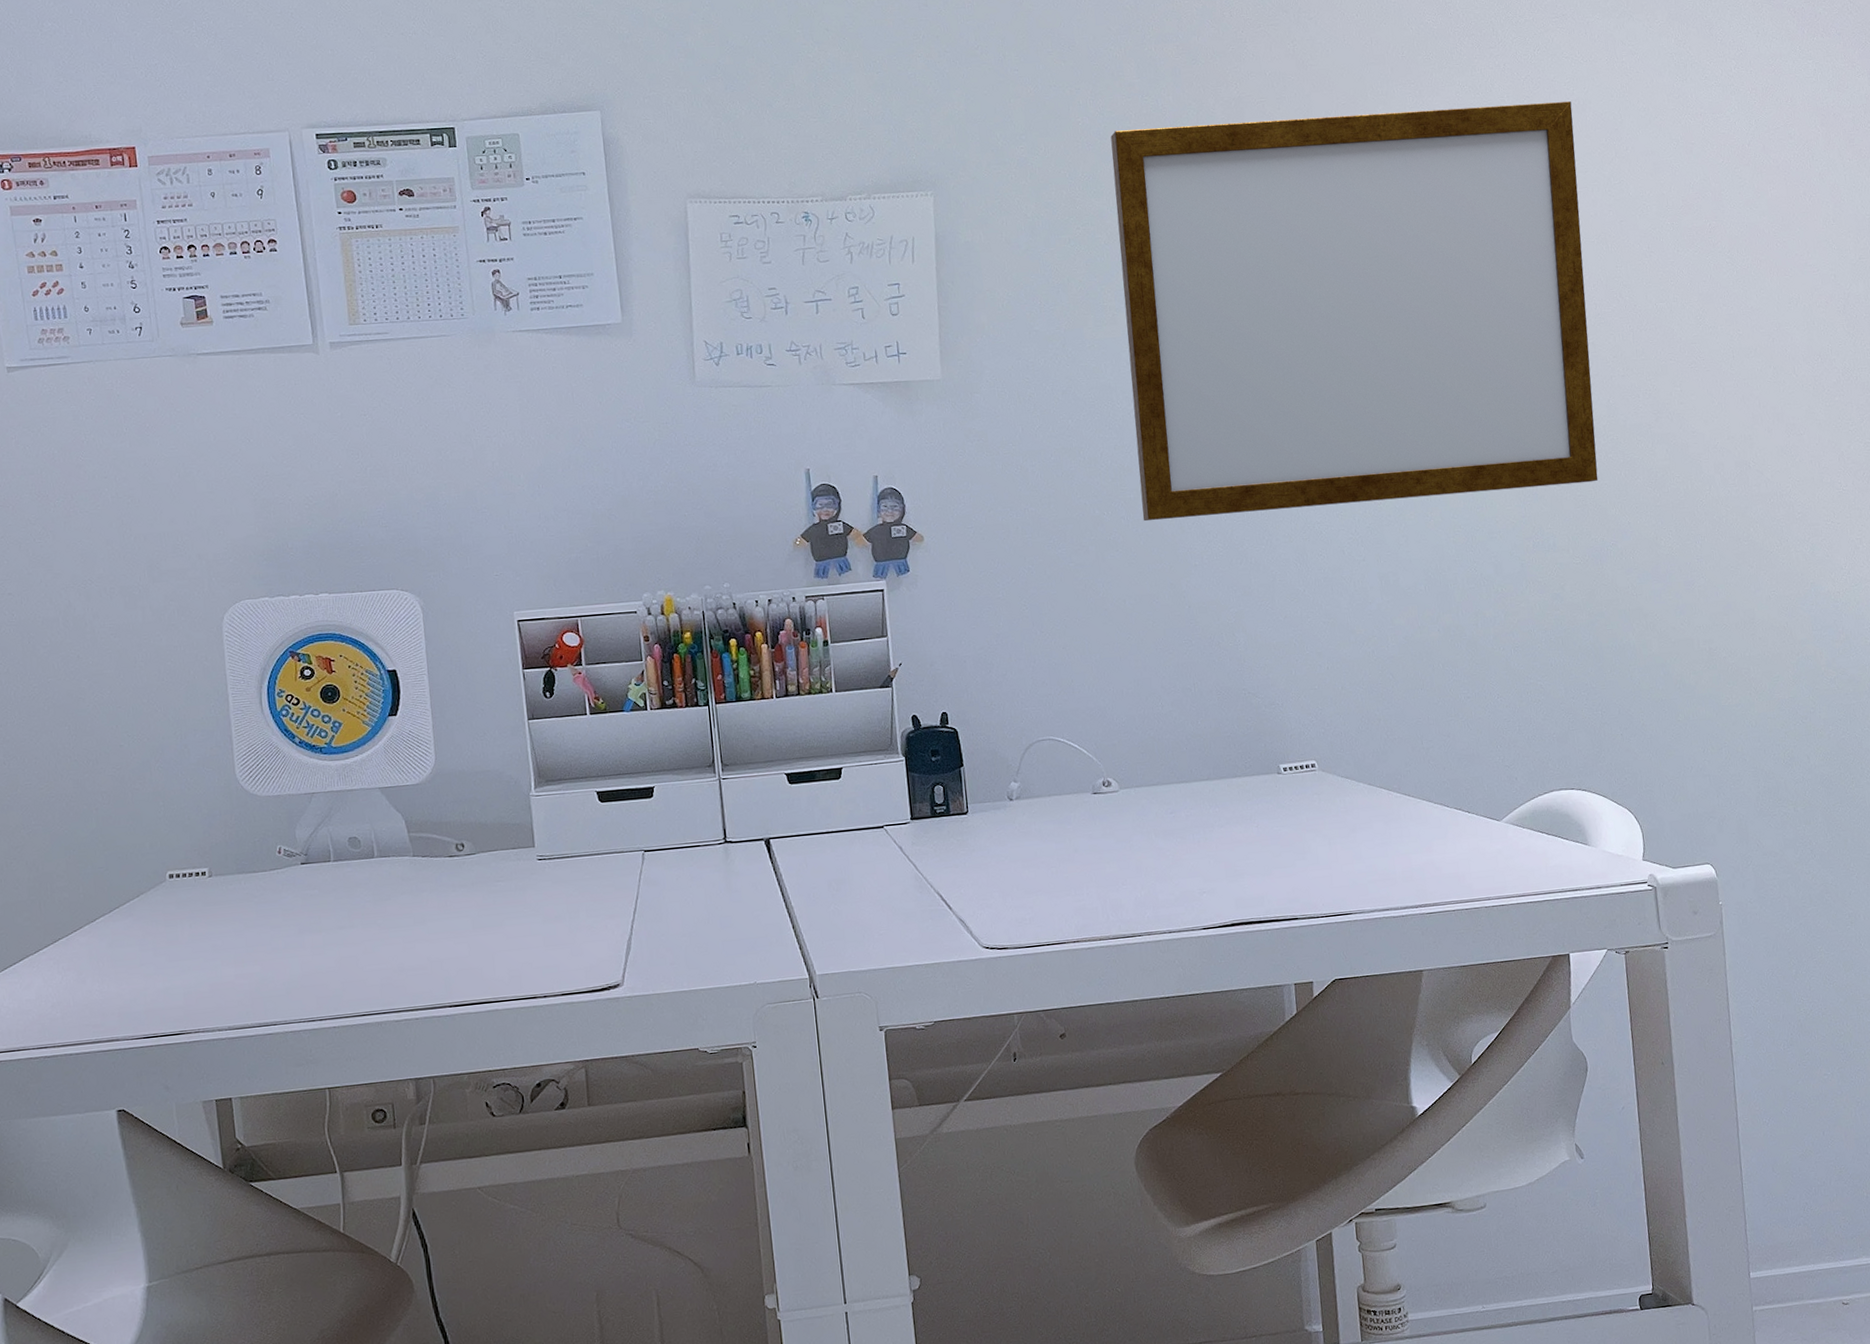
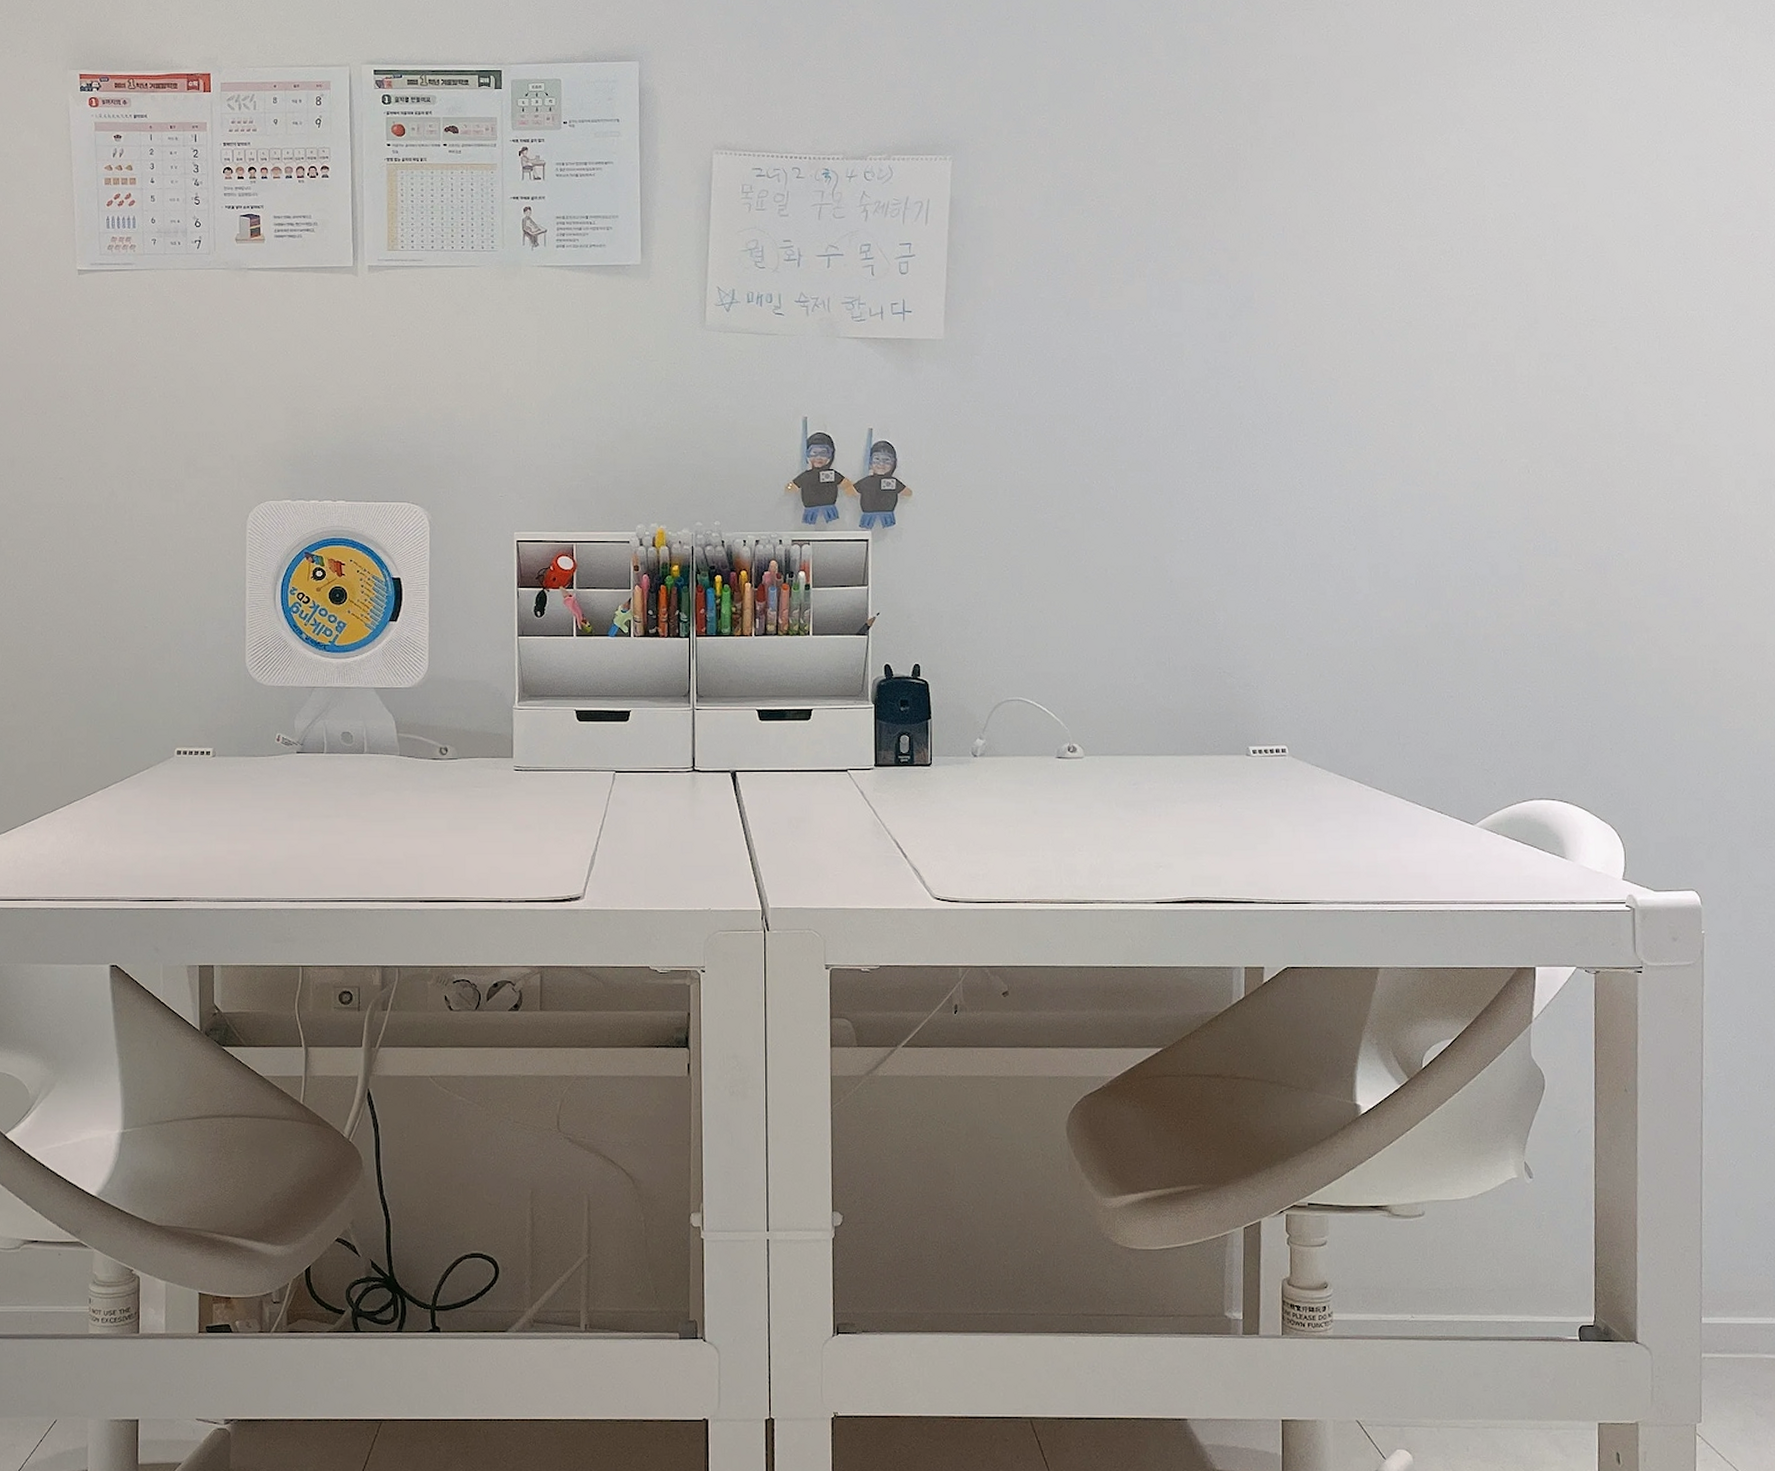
writing board: present [1110,101,1598,522] -> none [1132,101,1614,493]

